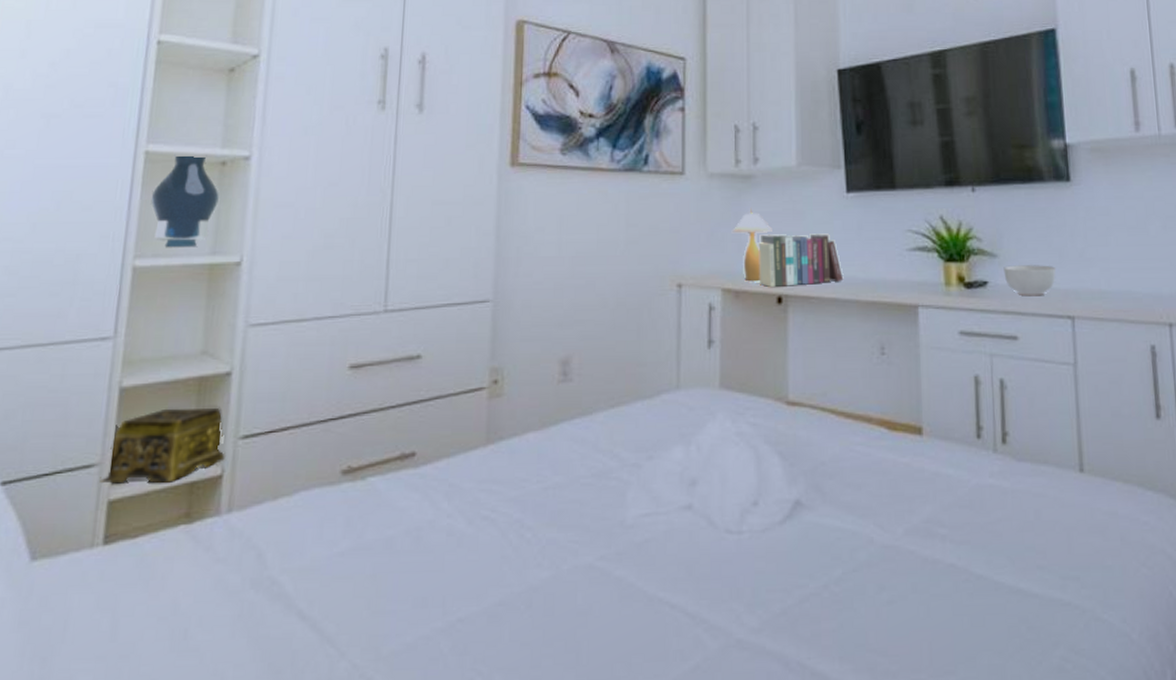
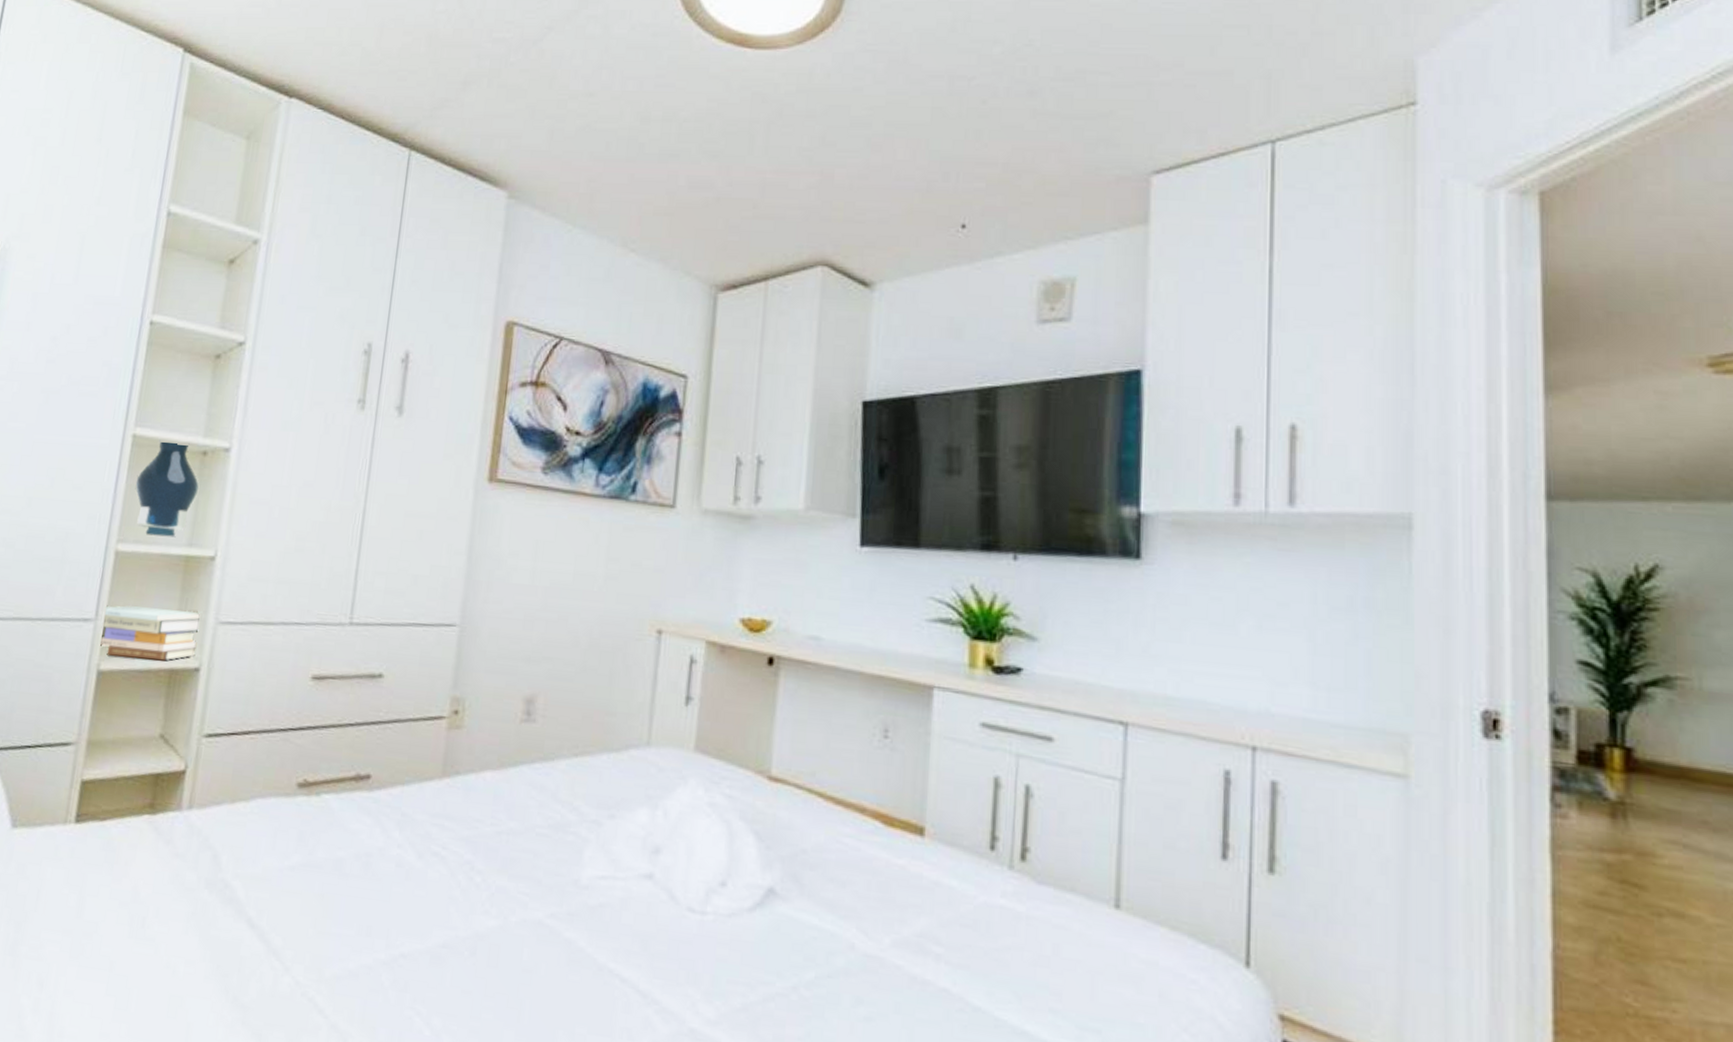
decorative box: present [99,408,225,484] -> none [75,696,189,771]
books: none [119,318,230,372] -> present [98,606,201,661]
table lamp: present [732,208,771,282] -> none [724,553,768,638]
books: present [758,234,844,288] -> none [750,584,848,649]
bowl: present [1003,265,1057,296] -> none [1043,652,1111,693]

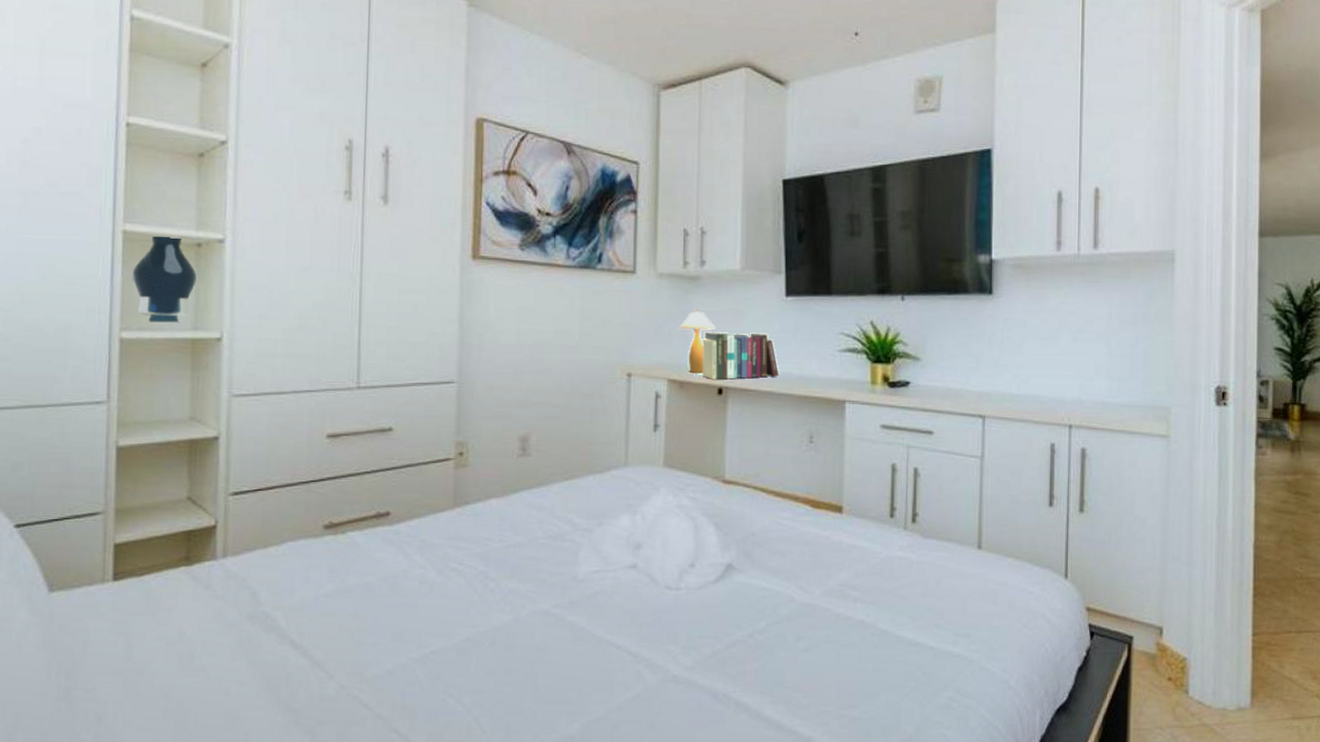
books: present [98,606,201,661] -> none [114,387,214,434]
table lamp: none [724,553,768,638] -> present [679,307,715,374]
books: none [750,584,848,649] -> present [702,332,779,380]

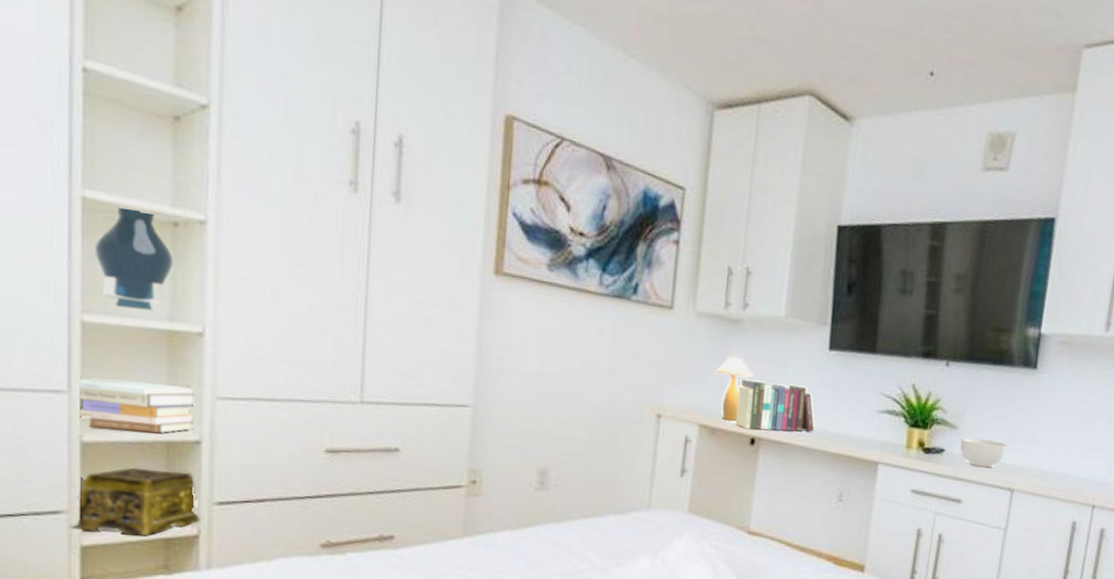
decorative box: none [105,466,218,530] -> present [69,467,200,536]
books: none [114,387,214,434] -> present [77,378,195,434]
bowl: none [925,368,973,397] -> present [960,438,1008,468]

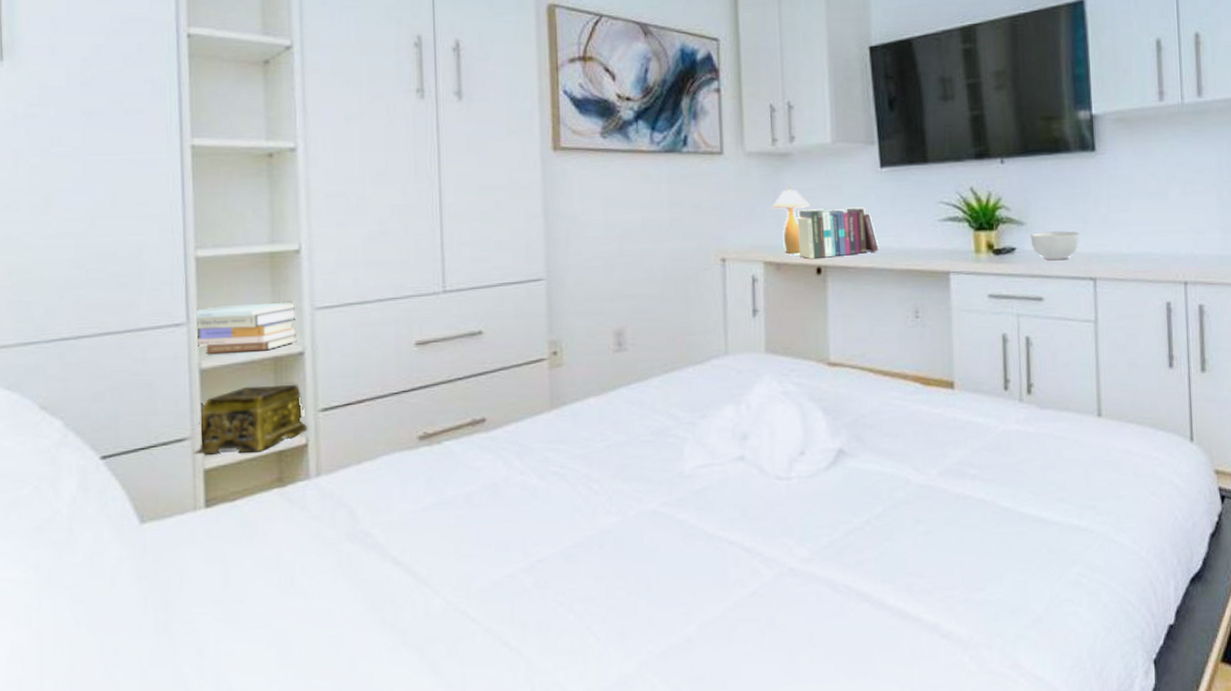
vase: present [94,205,173,311] -> none [203,147,270,238]

